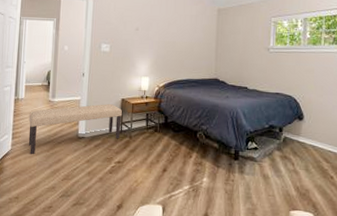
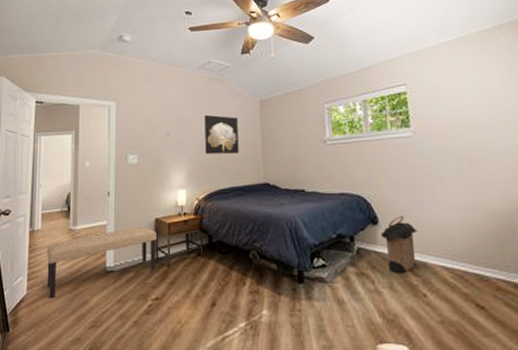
wall art: none [168,16,197,53] -> present [204,114,239,155]
laundry hamper: none [304,115,334,160] -> present [380,216,418,274]

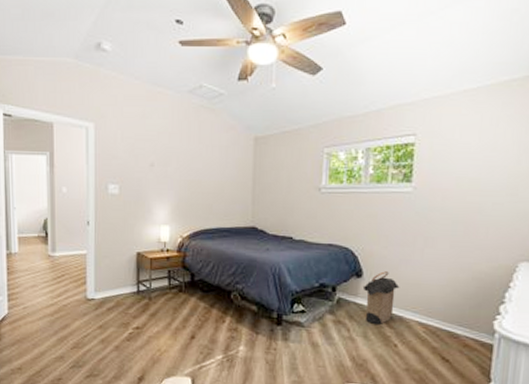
bench: present [46,227,158,299] -> none [25,259,139,320]
wall art: present [204,114,239,155] -> none [192,147,229,194]

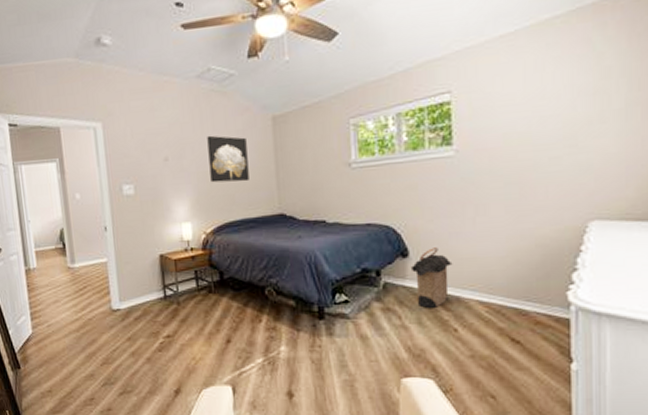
wall art: none [192,147,229,194] -> present [207,135,249,183]

